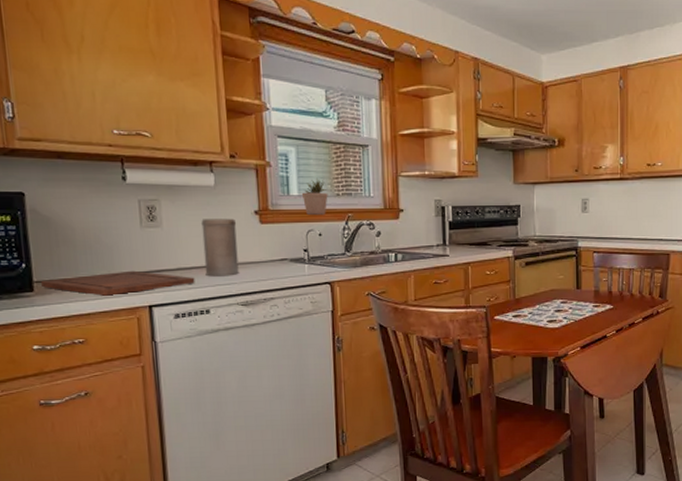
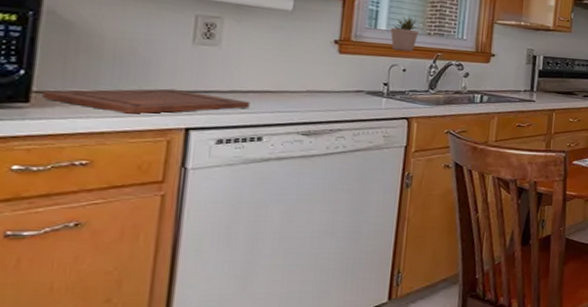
canister: present [201,218,240,277] -> none [264,42,312,104]

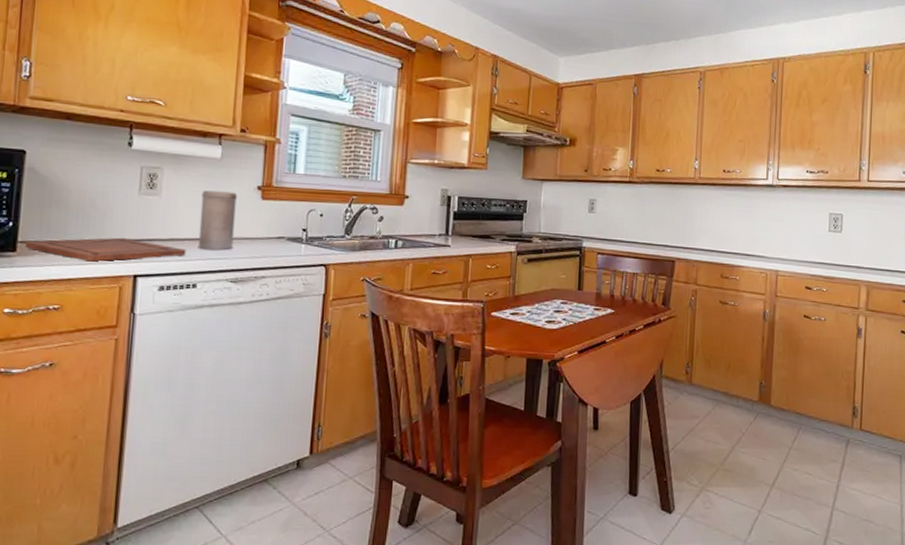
canister: none [264,42,312,104] -> present [198,190,238,251]
potted plant: present [390,15,419,52] -> none [307,158,335,196]

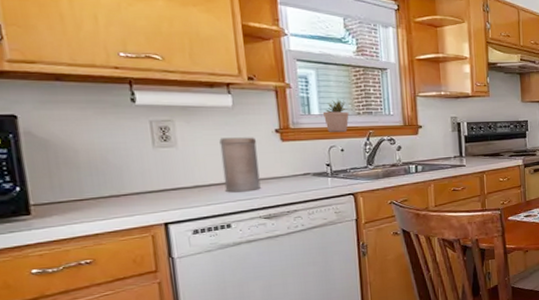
cutting board: present [25,237,186,262] -> none [39,189,215,216]
potted plant: none [307,158,335,196] -> present [322,98,349,133]

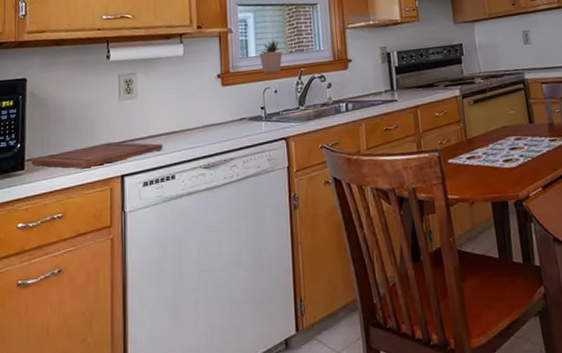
cutting board: none [39,189,215,216] -> present [31,141,163,170]
canister: present [219,137,262,193] -> none [171,84,204,142]

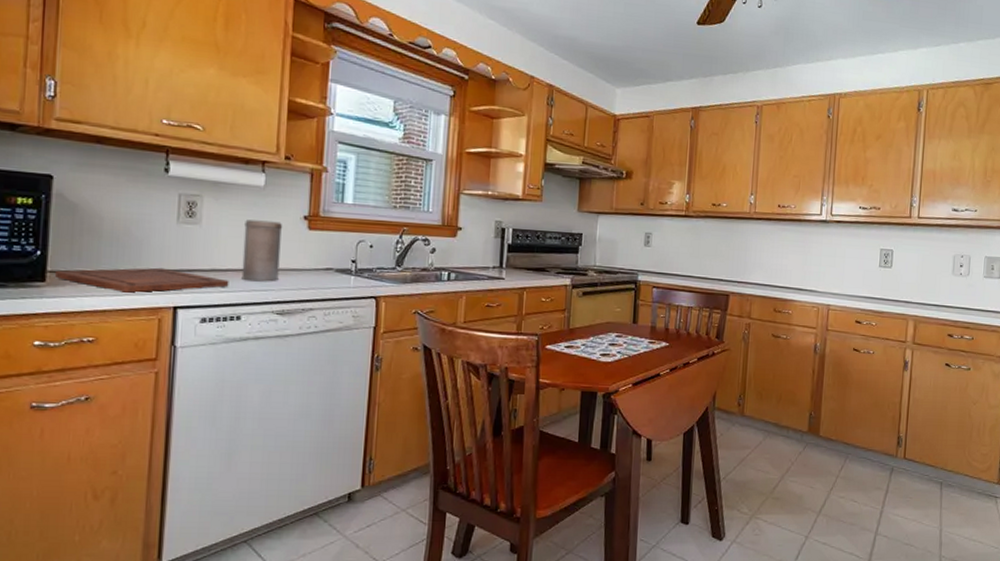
canister: none [171,84,204,142] -> present [241,219,283,282]
potted plant: present [258,38,283,75] -> none [356,187,385,227]

